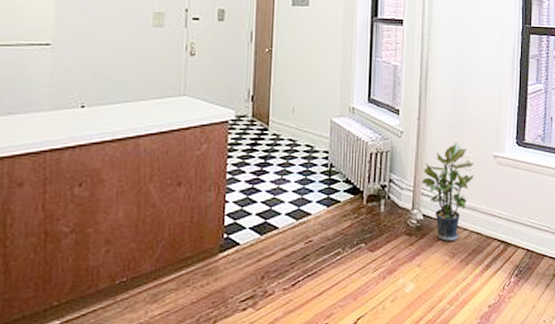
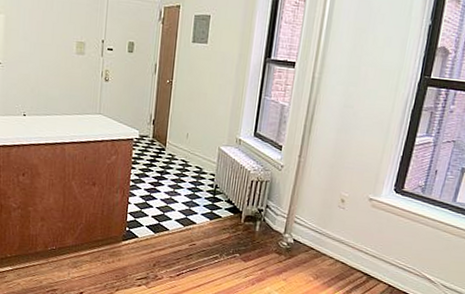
potted plant: present [421,142,475,241] -> none [295,181,348,265]

